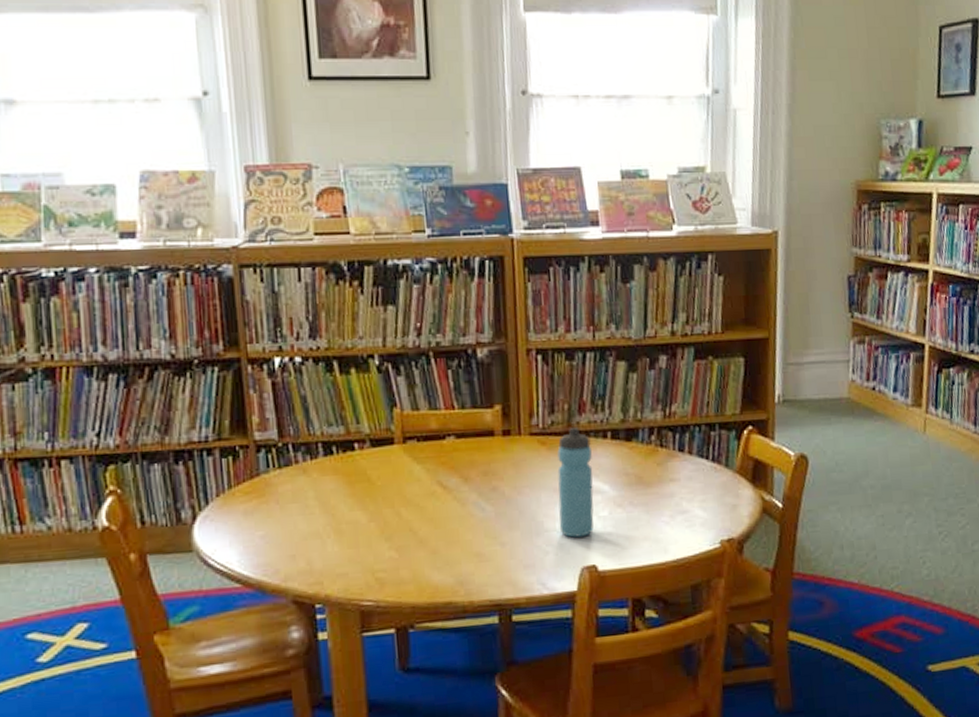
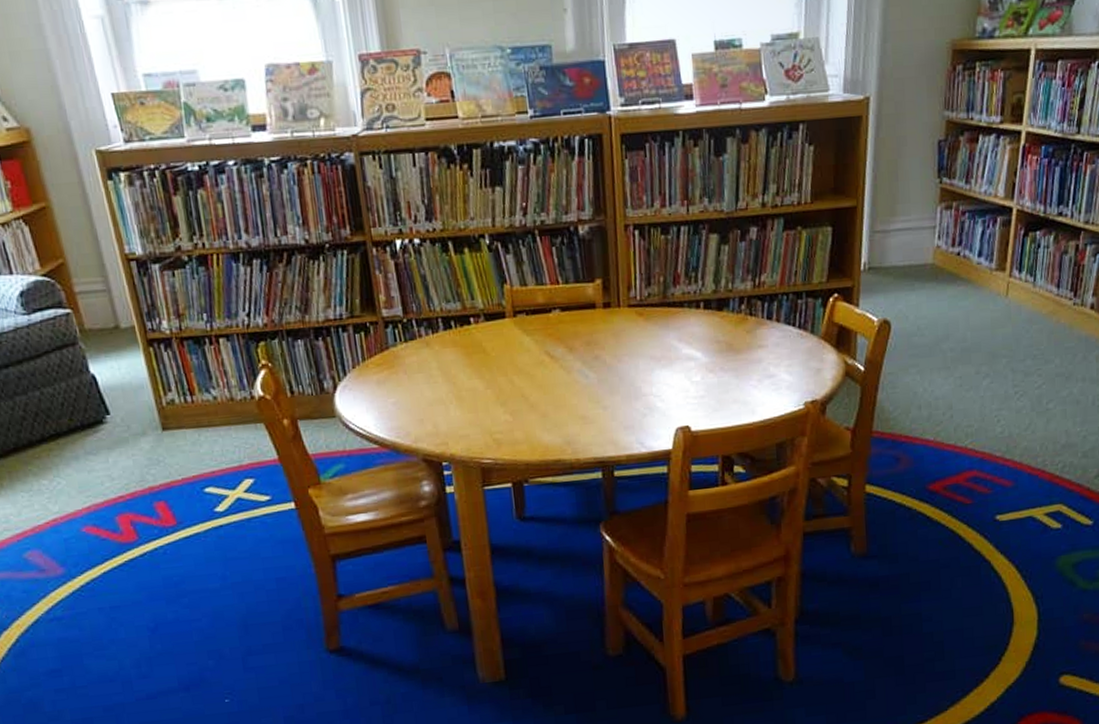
water bottle: present [557,428,594,538] -> none [654,299,688,401]

